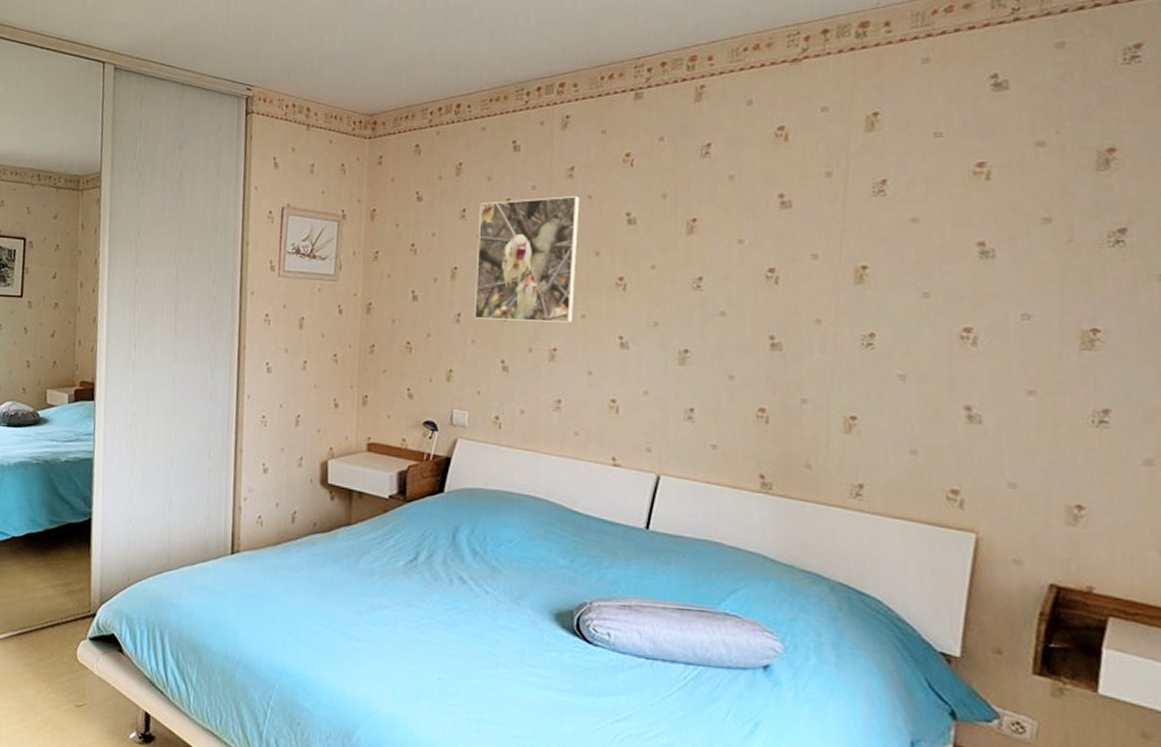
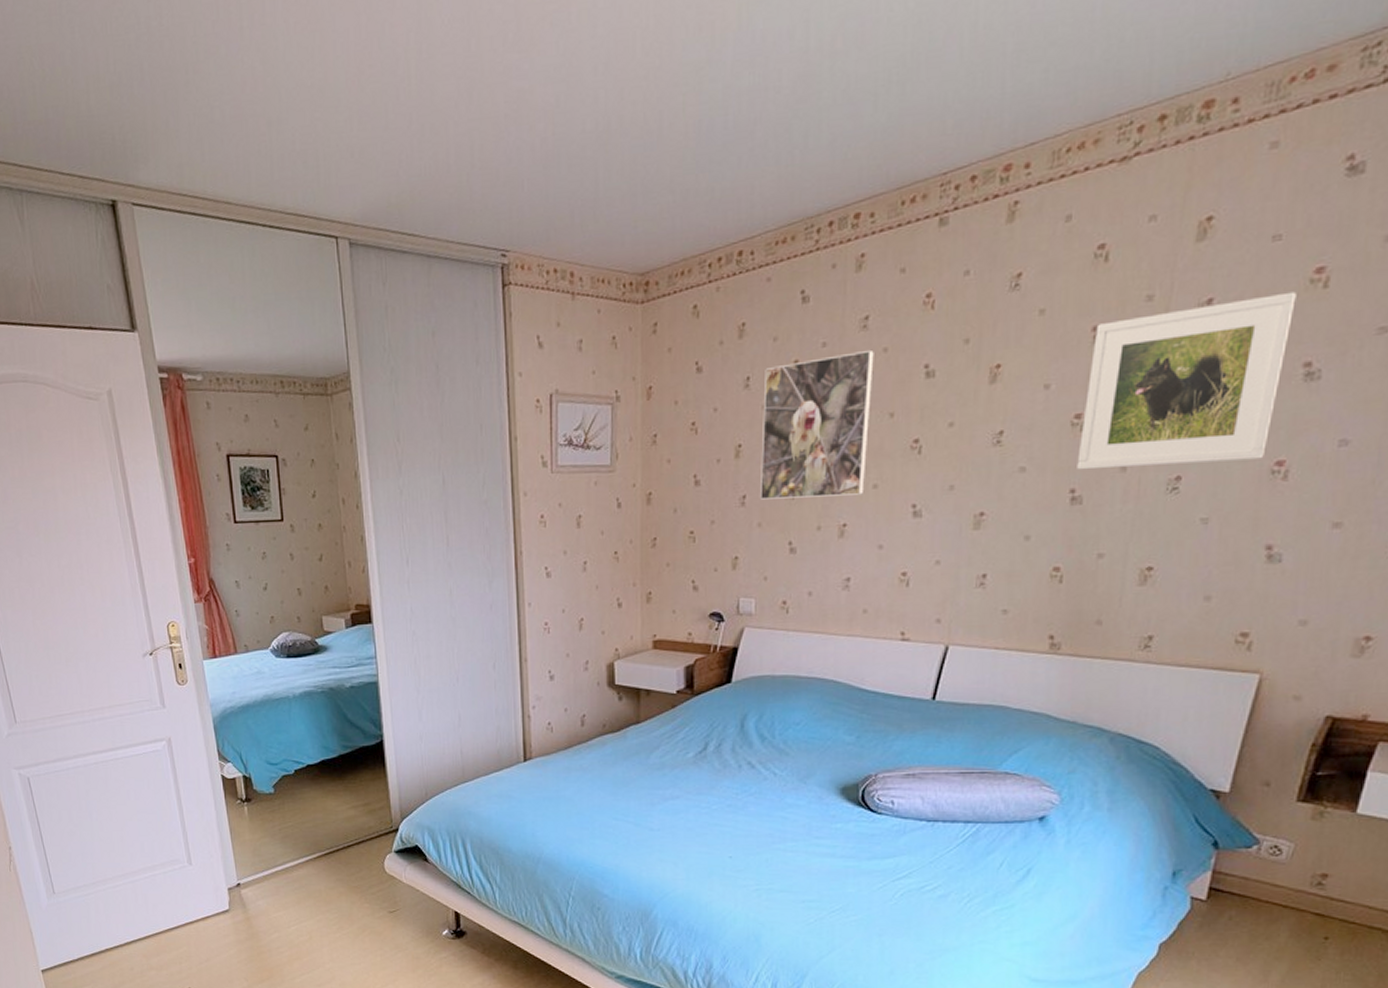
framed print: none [774,180,963,325] -> present [1077,291,1297,470]

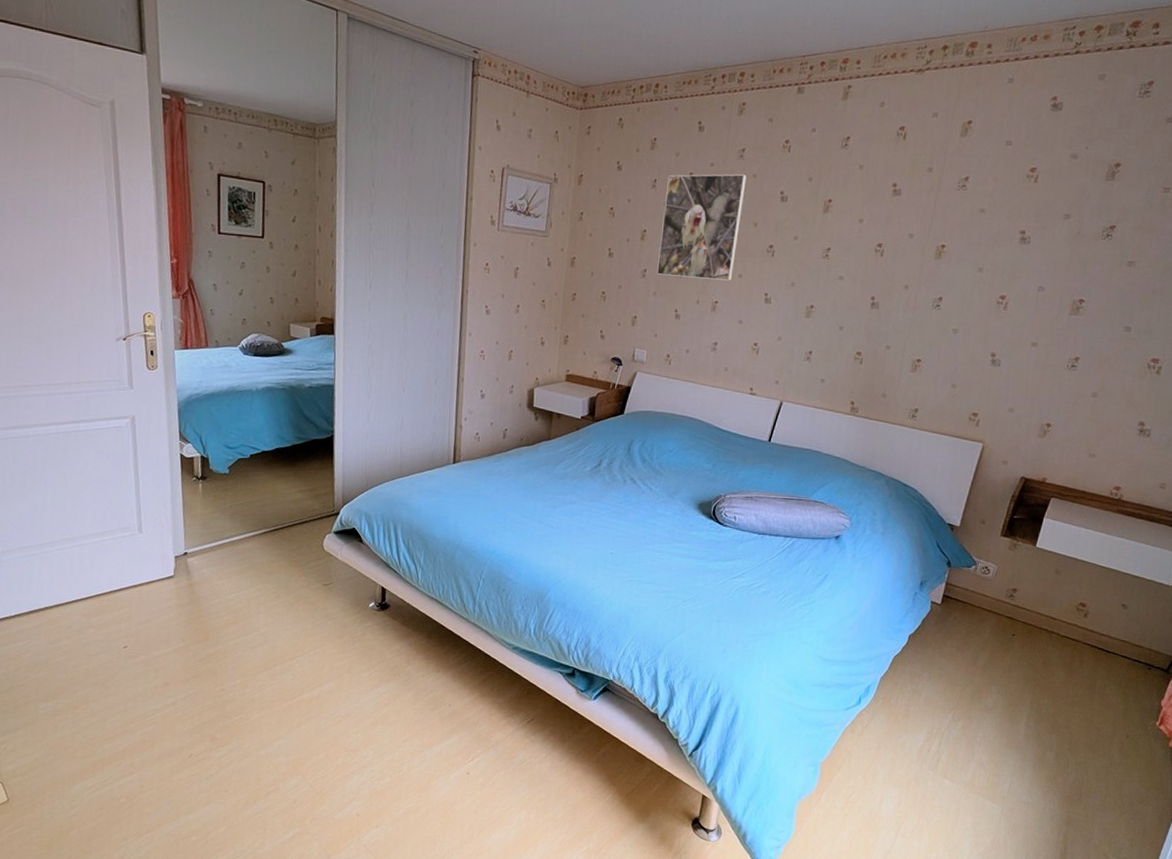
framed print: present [1077,291,1297,470] -> none [877,181,1019,293]

